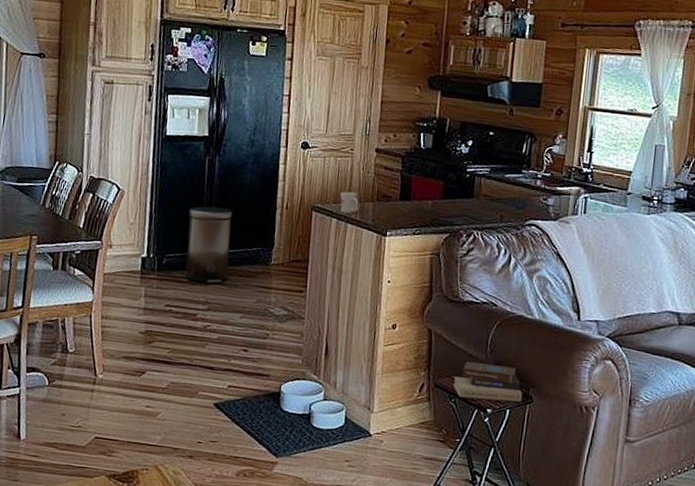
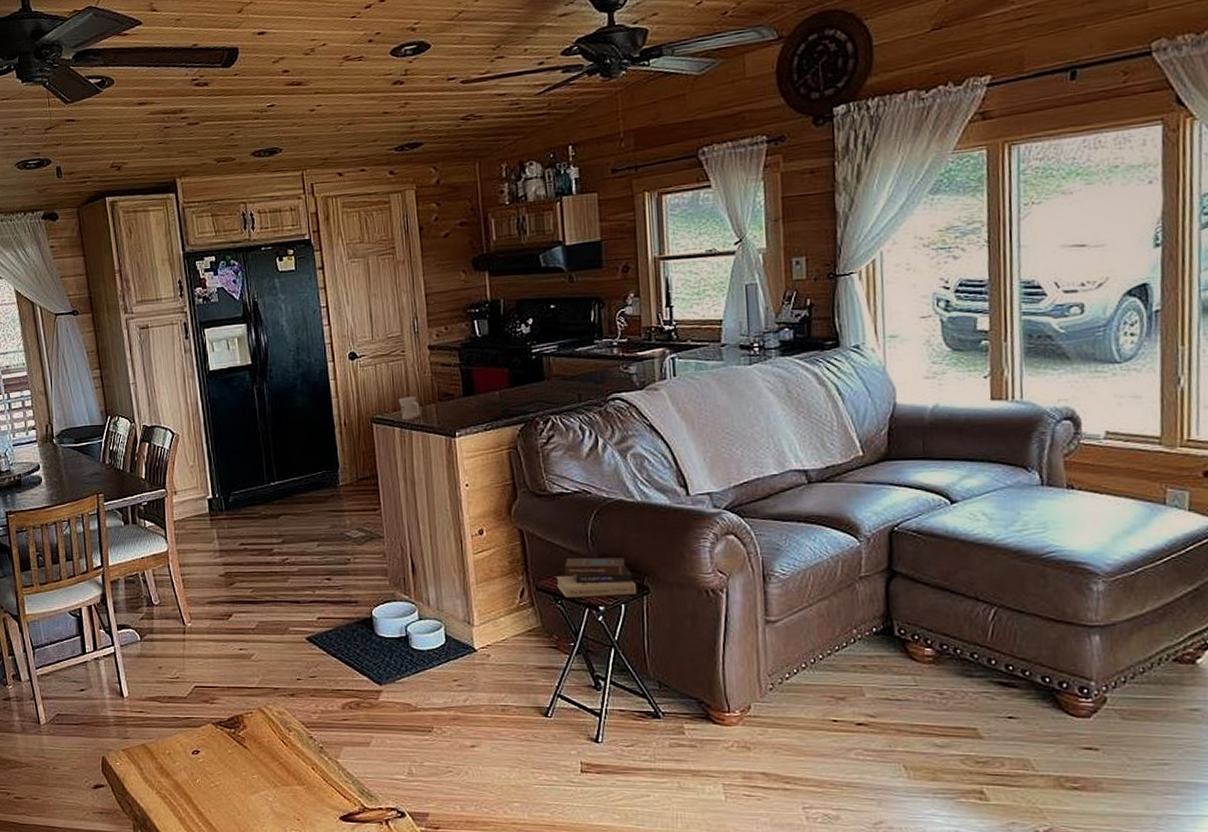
pedal bin: present [185,206,233,284] -> none [246,435,297,517]

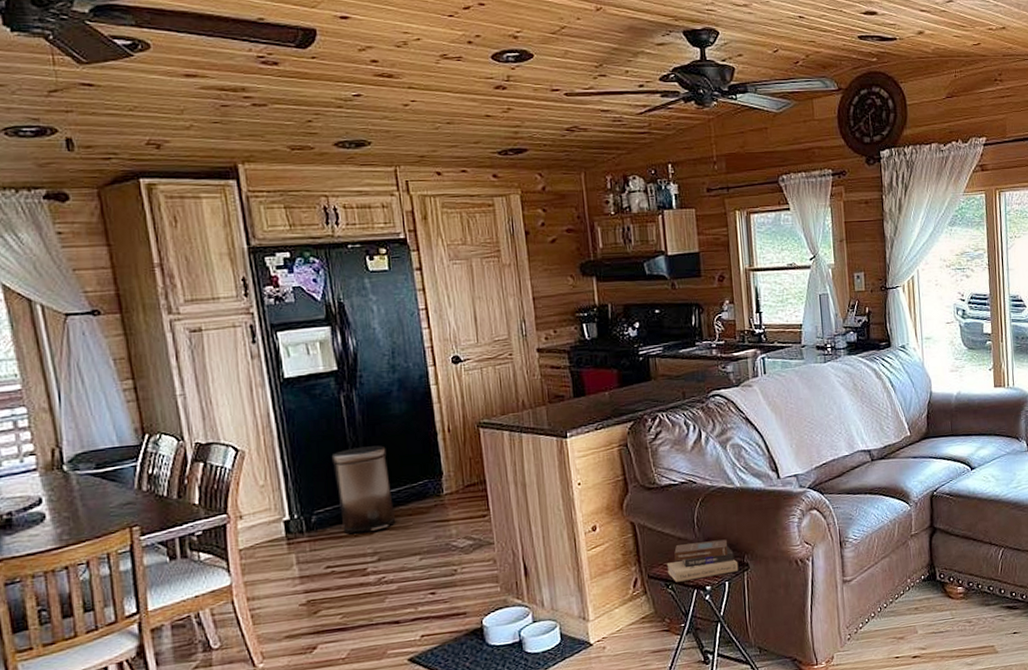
pedal bin: none [246,435,297,517] -> present [331,445,395,535]
mug: present [399,396,420,421] -> none [507,399,530,424]

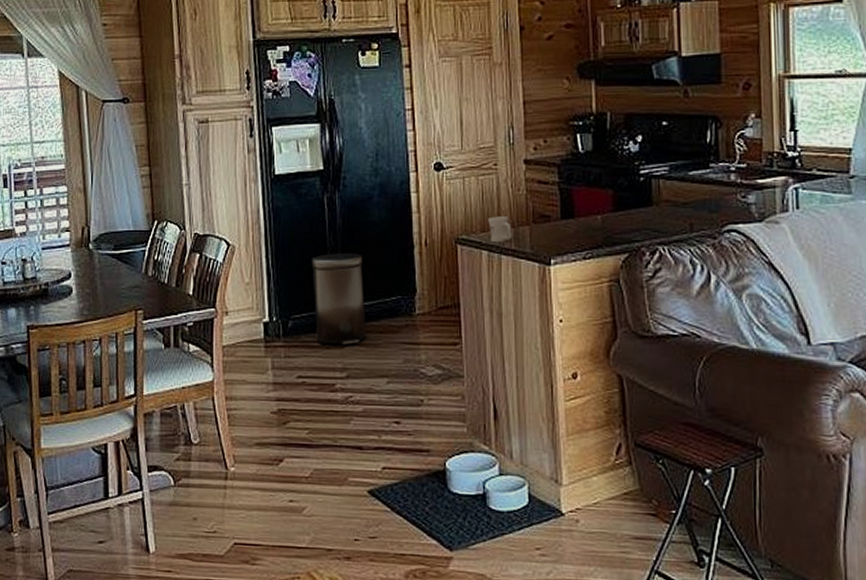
mug: none [507,399,530,424] -> present [488,216,512,243]
books: present [666,539,739,582] -> none [657,411,750,458]

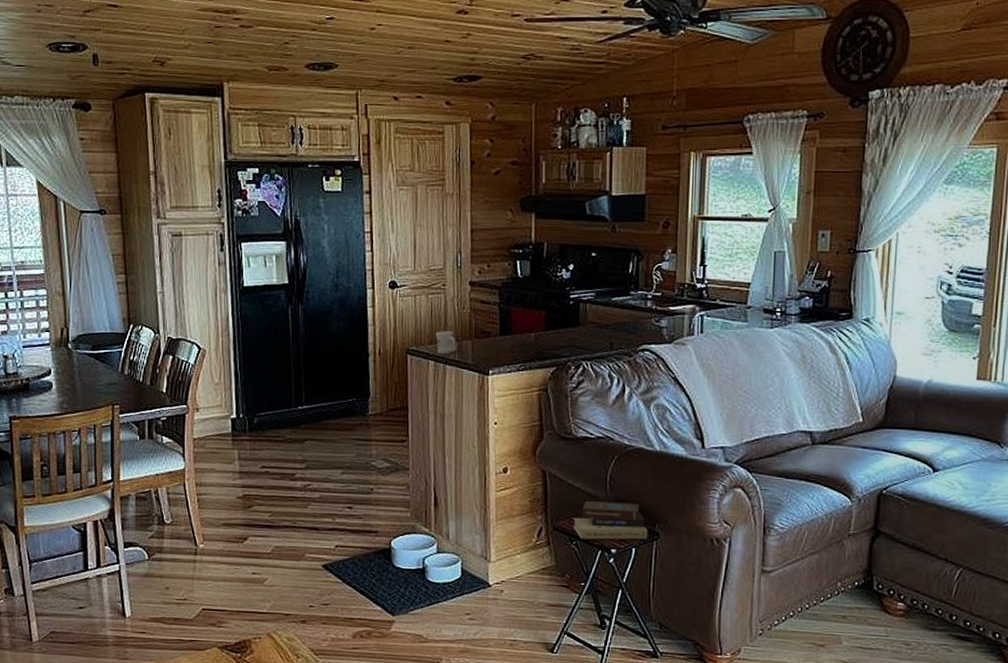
pedal bin: present [311,253,366,347] -> none [275,359,324,442]
books: none [657,411,750,458] -> present [573,501,648,540]

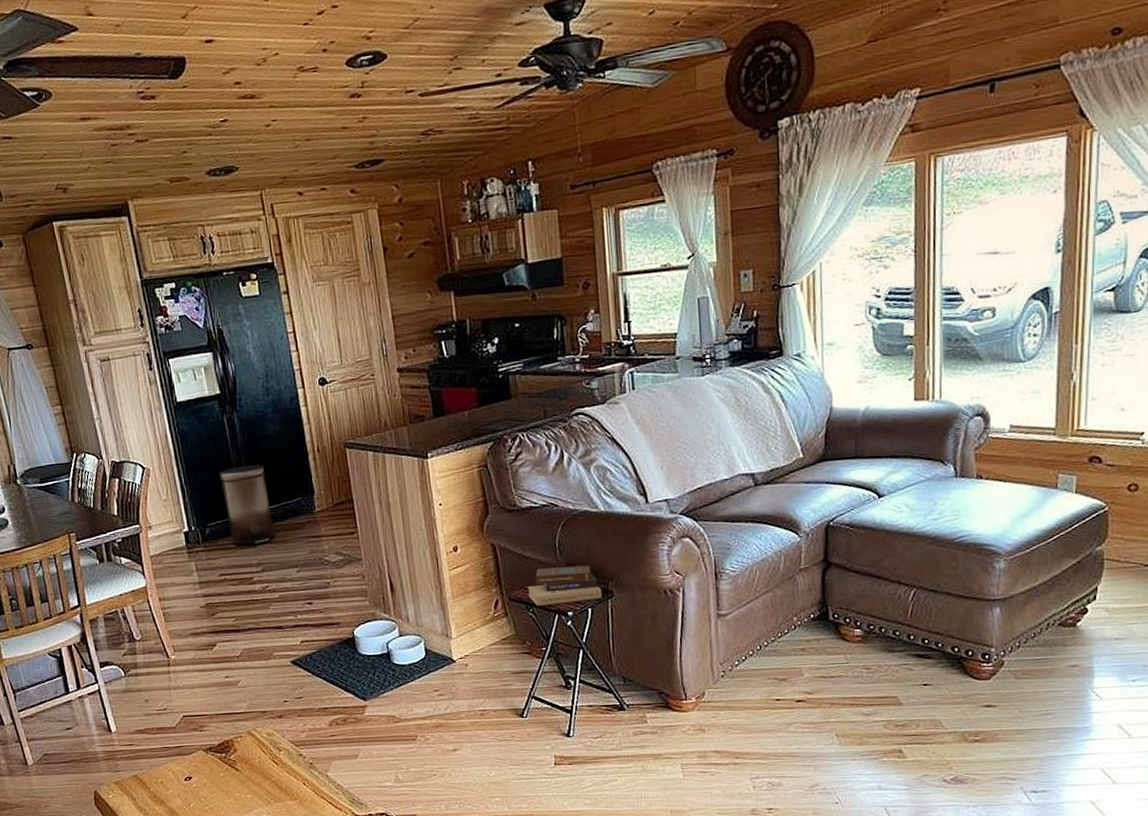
pedal bin: none [275,359,324,442] -> present [219,464,275,547]
mug: present [435,331,456,355] -> none [370,420,393,444]

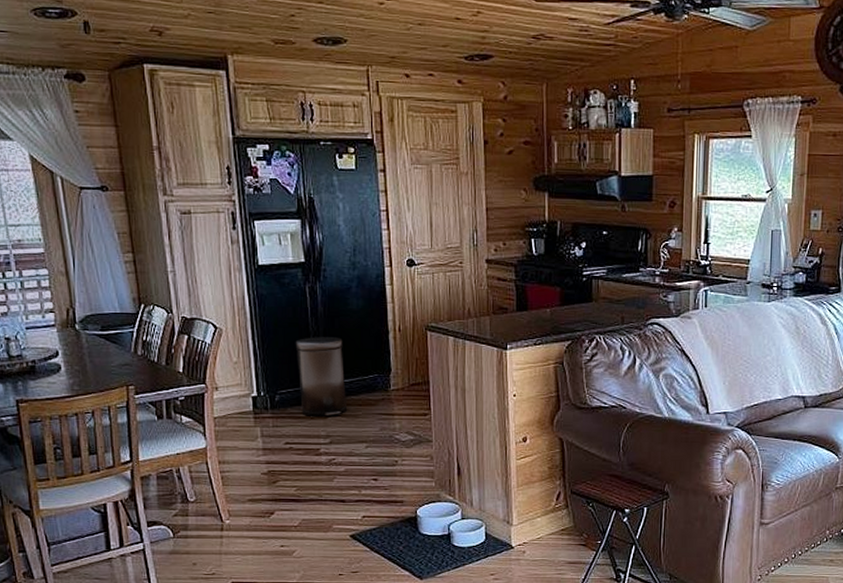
books: present [527,565,603,606] -> none [589,466,659,501]

